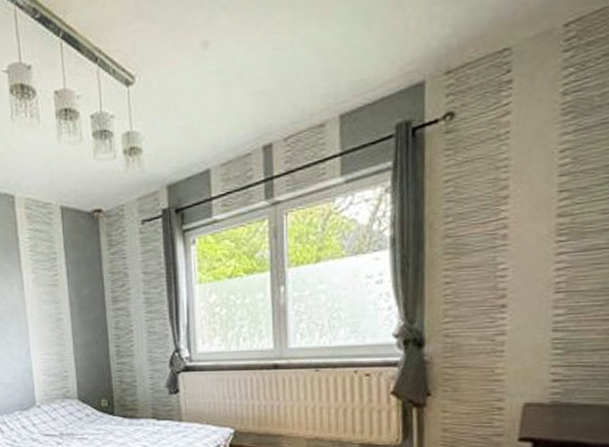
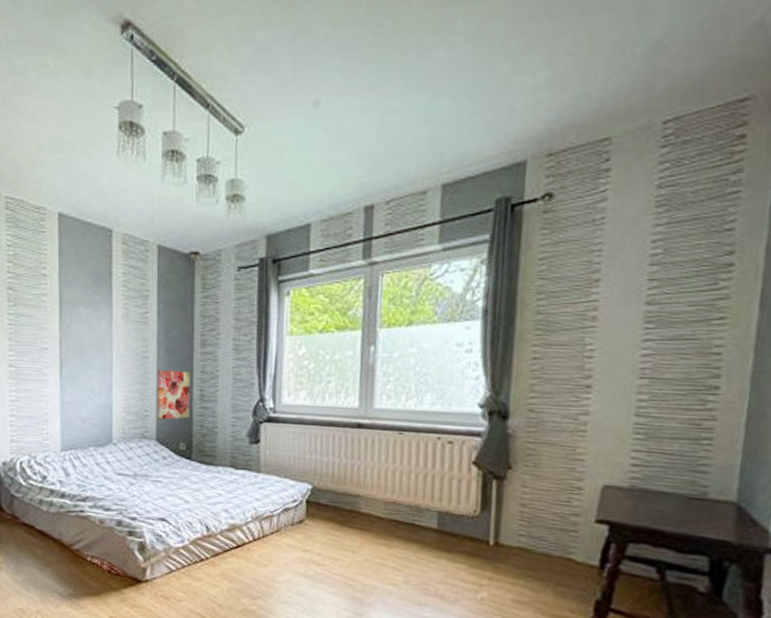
wall art: none [73,329,108,379] -> present [157,370,191,420]

